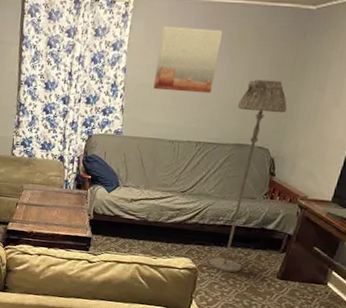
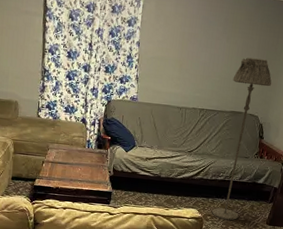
wall art: present [153,27,223,94] -> none [163,8,221,68]

